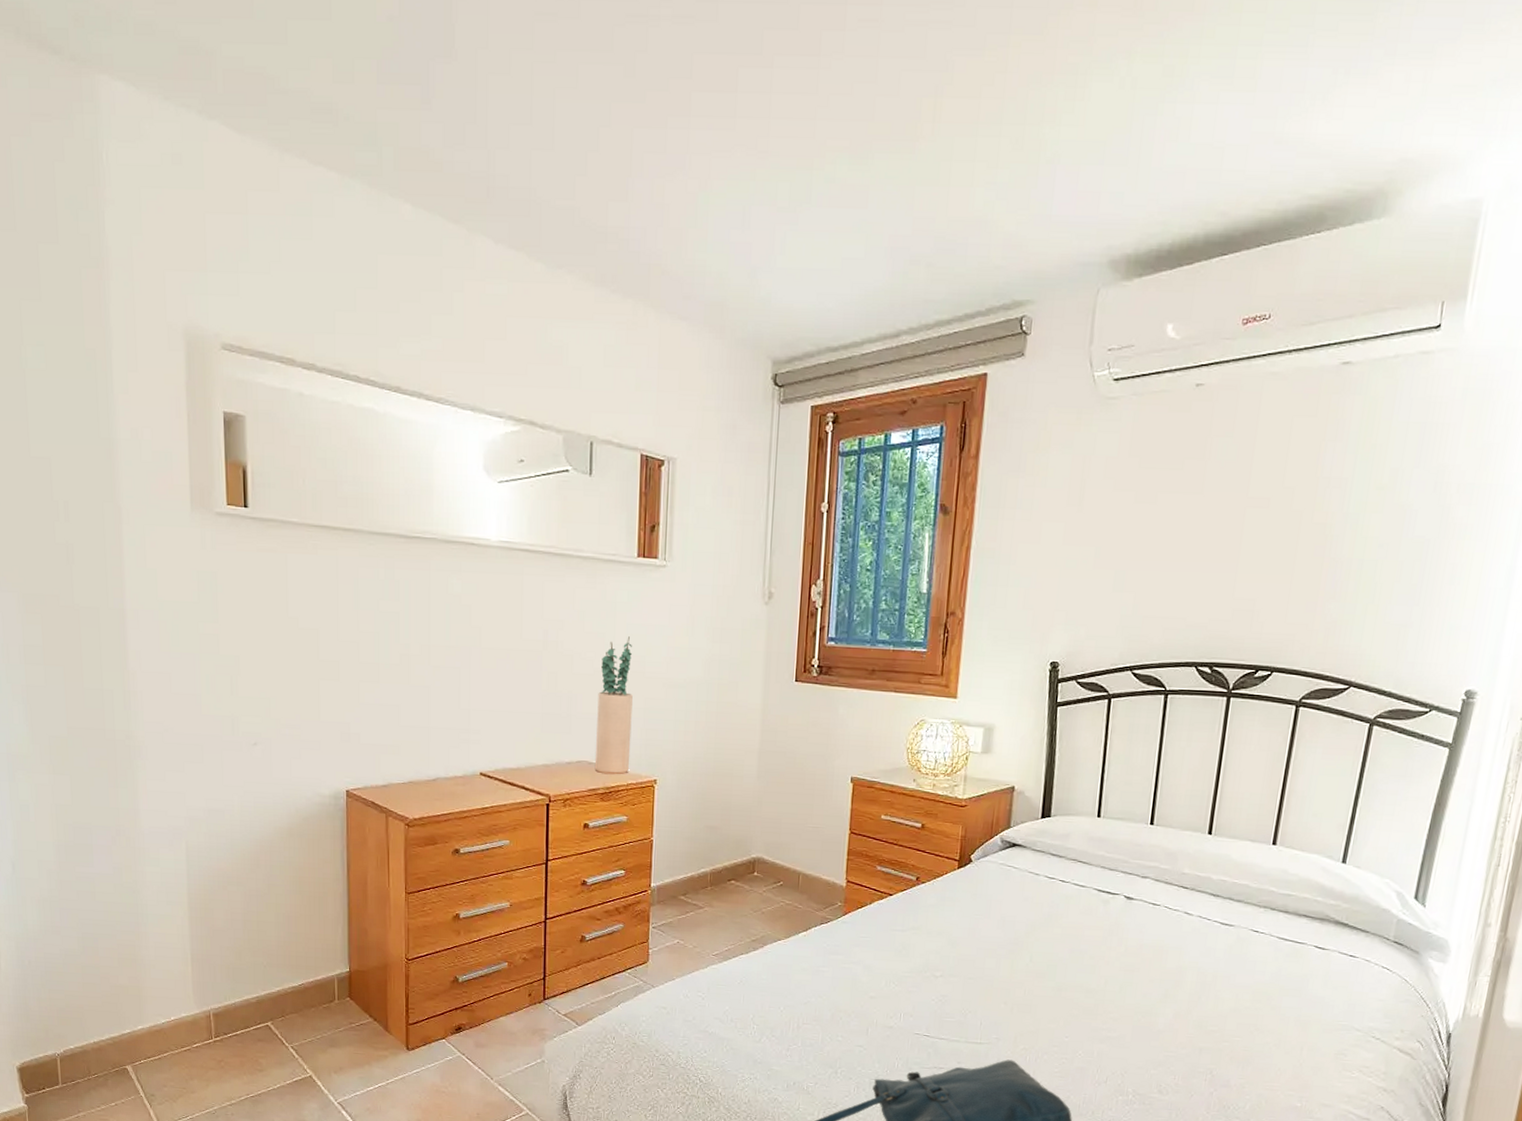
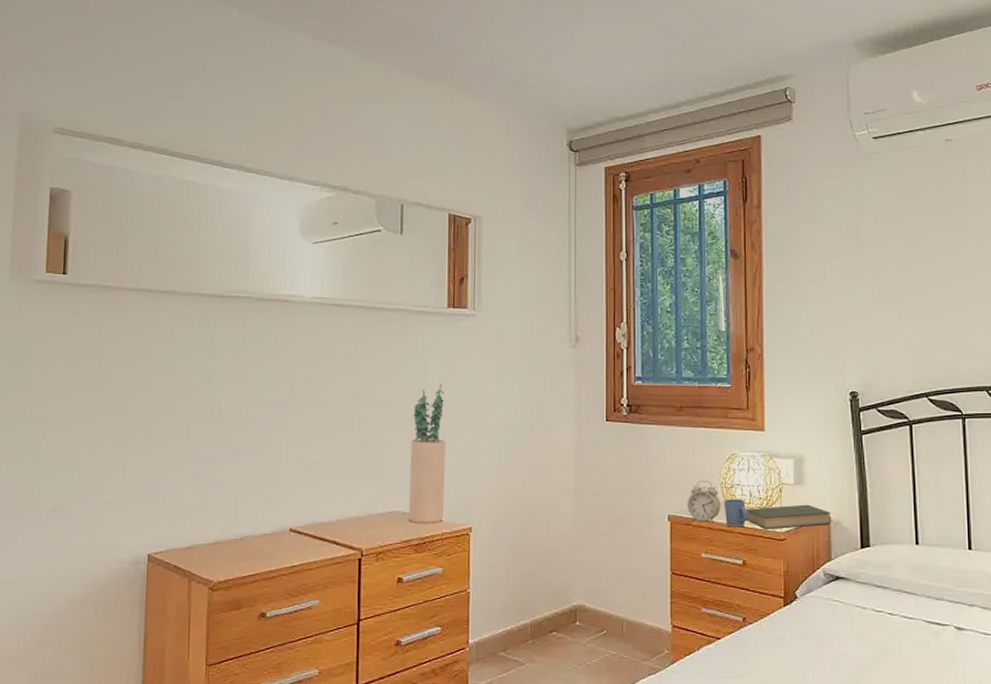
alarm clock: none [871,744,905,787] -> present [687,480,721,523]
mug: none [907,764,932,792] -> present [724,498,748,527]
book: none [930,773,1015,796] -> present [746,504,832,529]

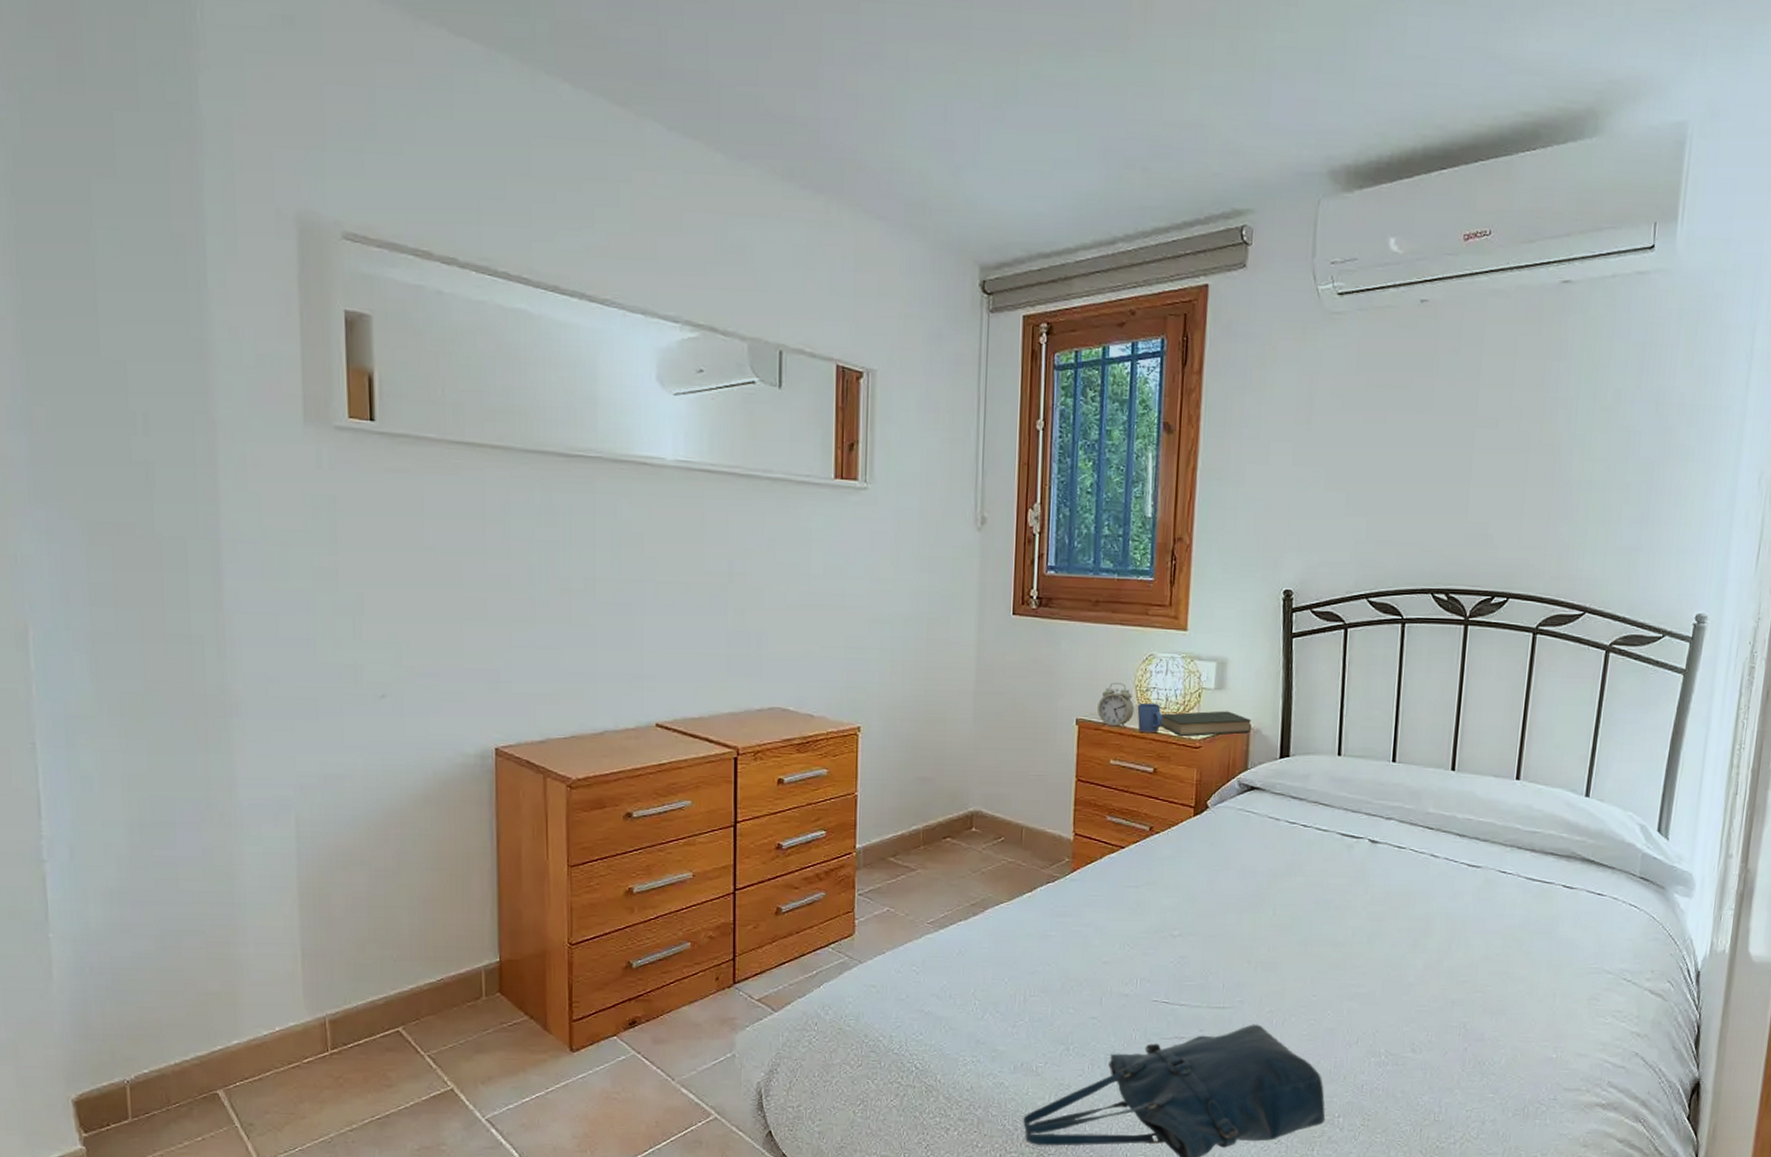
vase: present [408,384,447,524] -> none [789,567,833,723]

